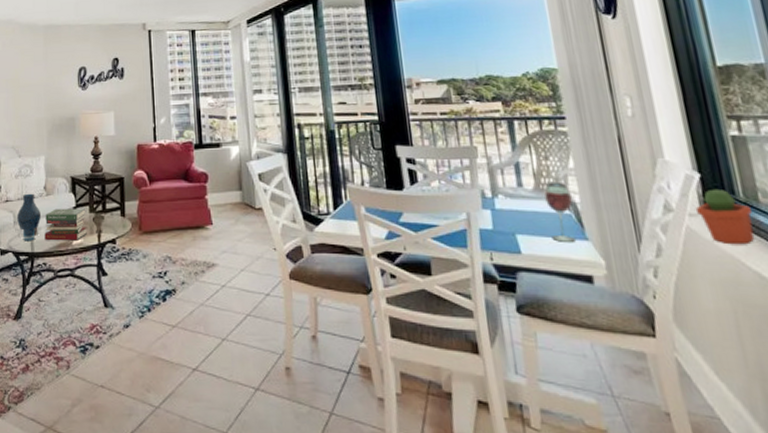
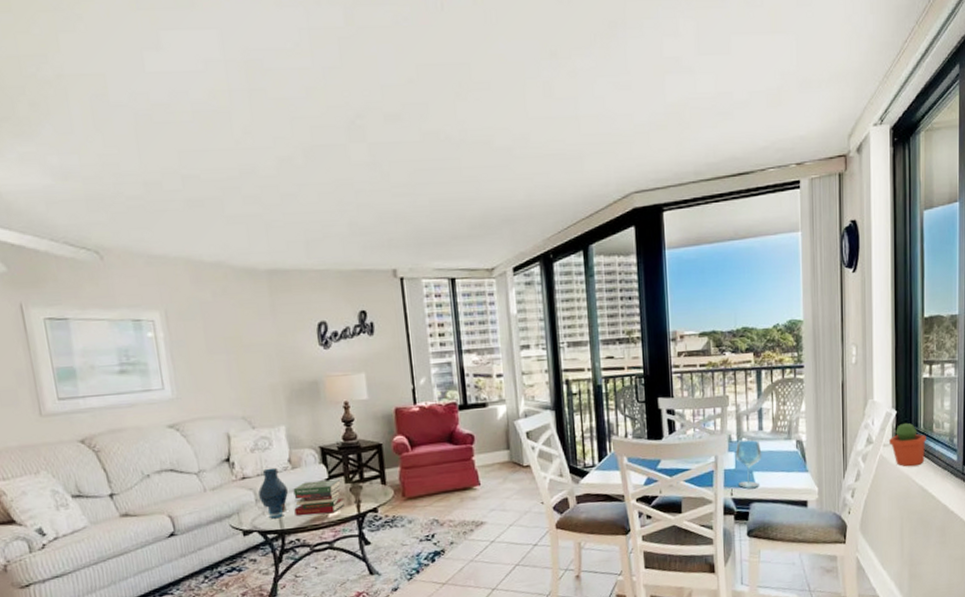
wine glass: none [491,196,526,254] -> present [735,439,762,488]
wineglass: present [544,181,575,242] -> none [779,424,800,475]

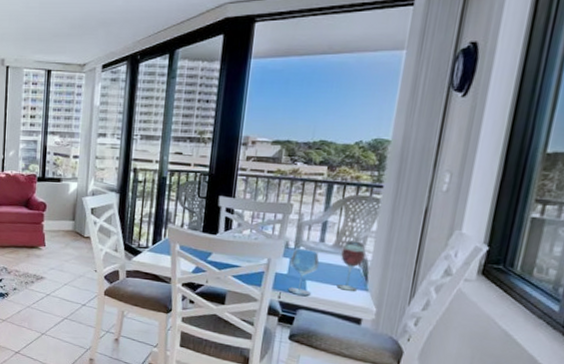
wineglass: none [779,424,800,475] -> present [336,240,366,291]
succulent plant: present [888,422,926,466] -> none [472,261,522,309]

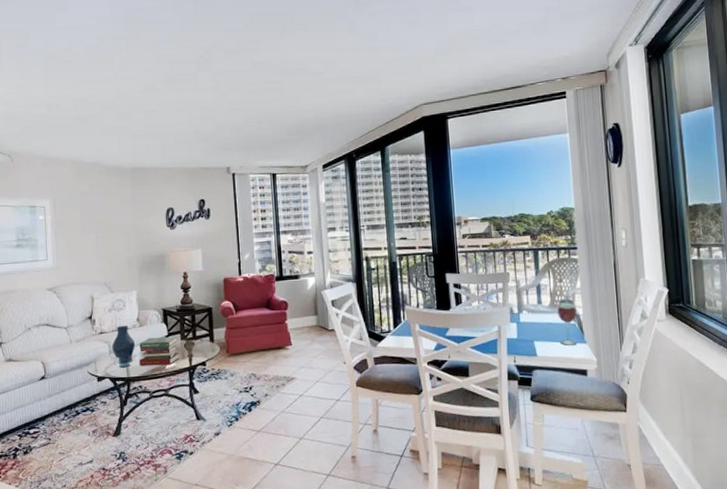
wine glass: present [287,248,320,296] -> none [517,312,542,356]

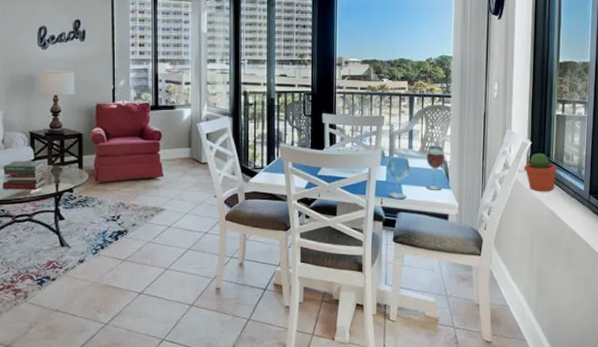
wine glass: none [517,312,542,356] -> present [387,156,410,199]
succulent plant: none [662,300,700,341] -> present [523,152,557,192]

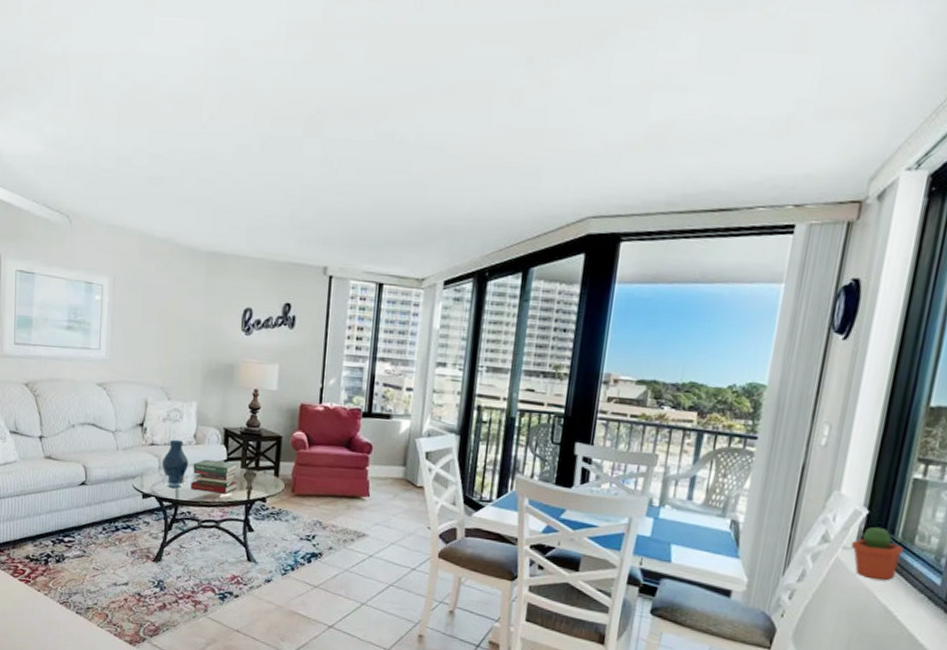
wine glass: present [387,156,410,199] -> none [650,506,687,563]
wineglass: present [426,145,445,190] -> none [704,499,738,558]

